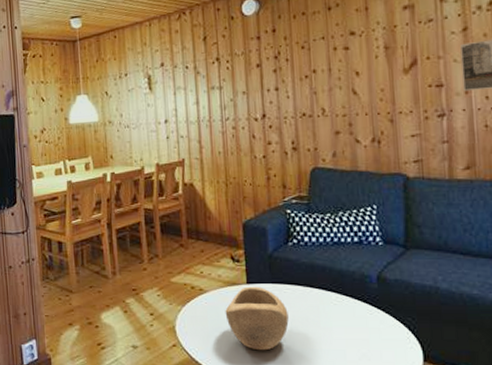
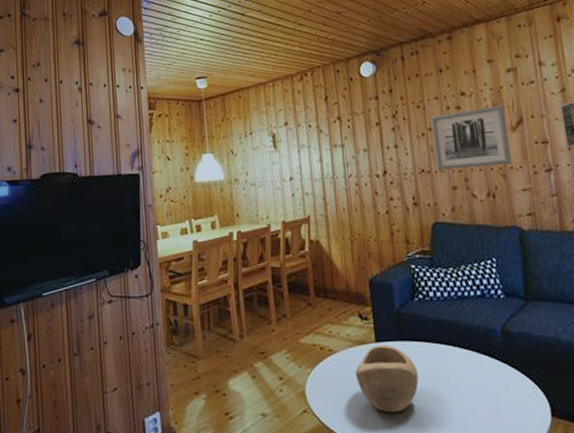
wall art: none [315,45,402,114] -> present [430,104,512,170]

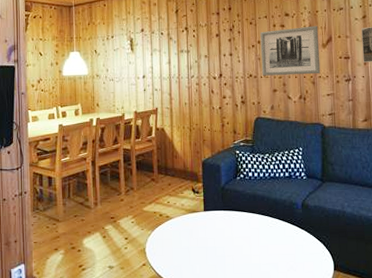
decorative bowl: present [355,344,419,413] -> none [186,213,236,266]

